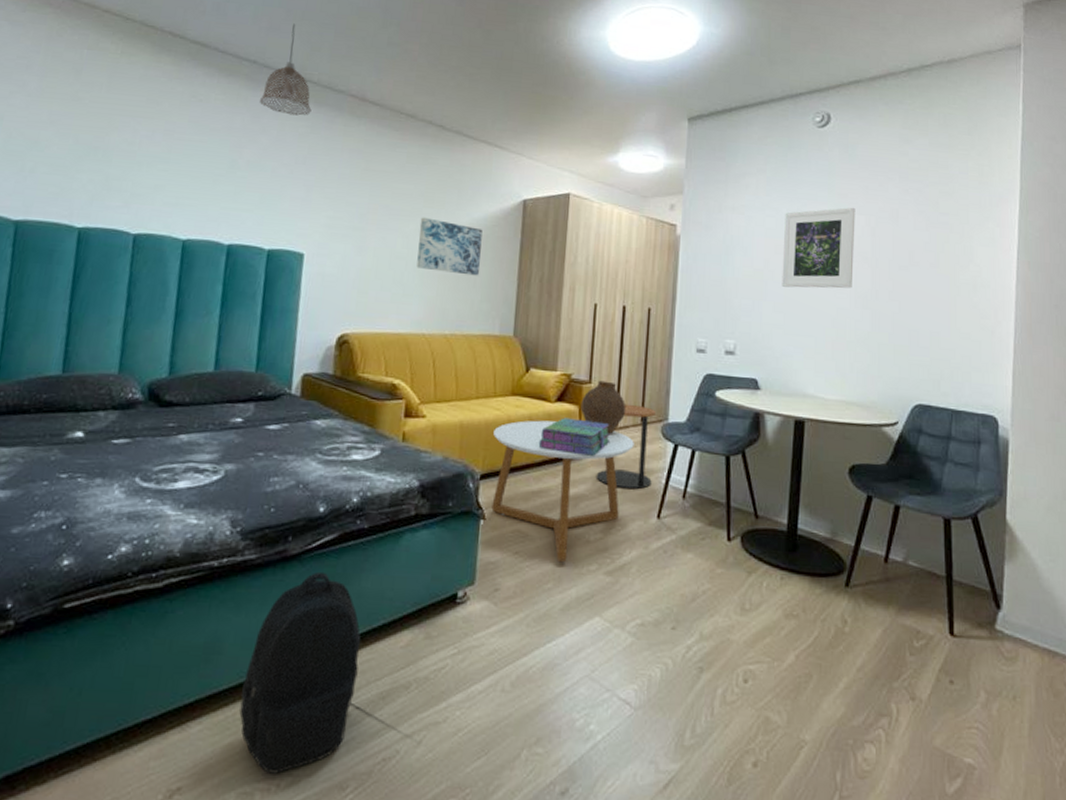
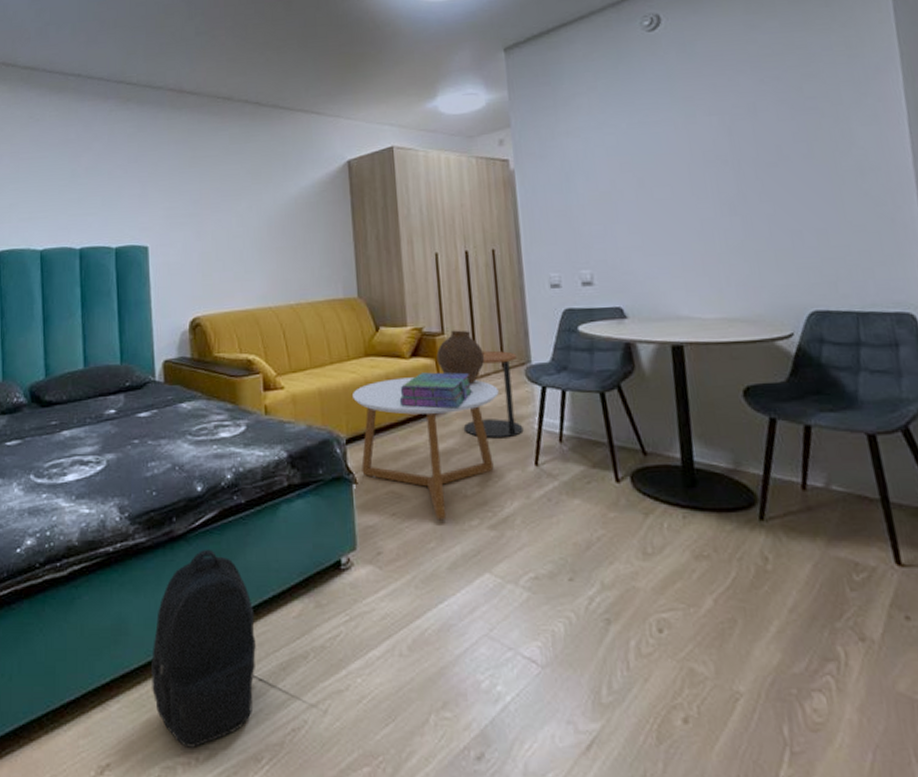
pendant lamp: present [260,23,312,116] -> none [89,32,136,119]
wall art: present [416,217,483,276] -> none [251,193,316,244]
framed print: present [782,207,856,289] -> none [625,108,715,206]

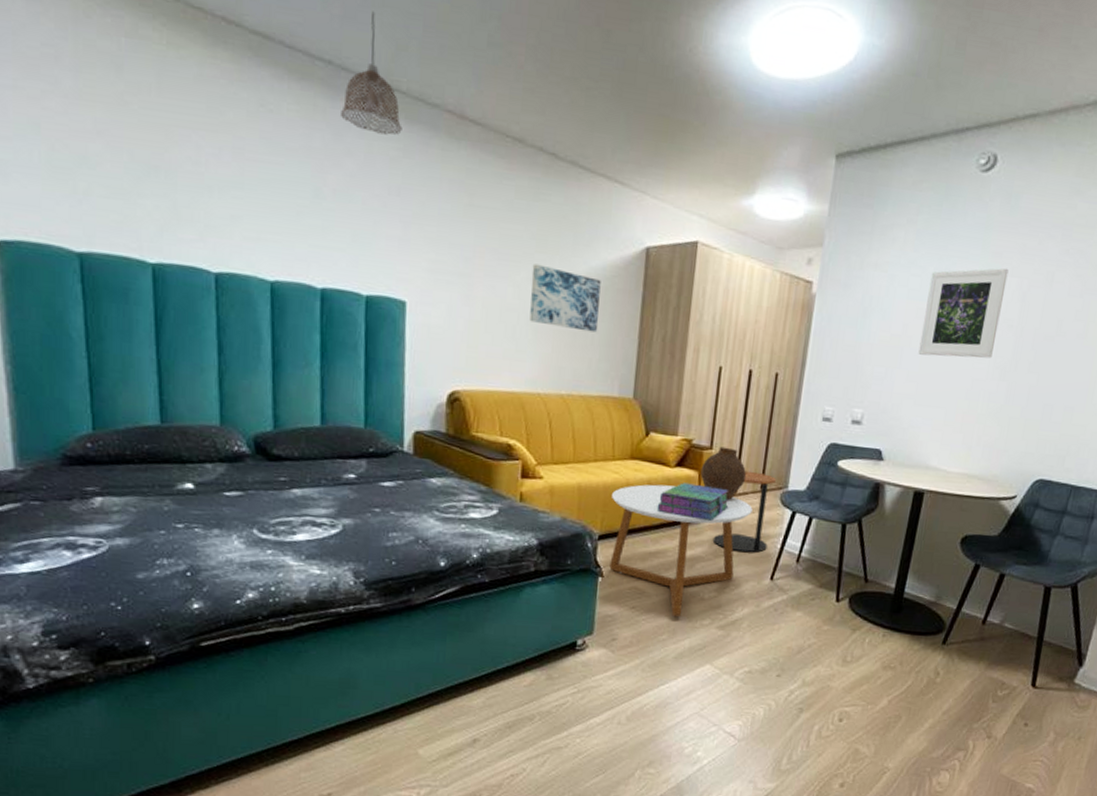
pendant lamp: none [89,32,136,119] -> present [341,11,402,135]
backpack: present [151,549,256,748] -> none [378,620,487,784]
wall art: none [251,193,316,244] -> present [529,264,601,333]
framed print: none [625,108,715,206] -> present [918,268,1009,359]

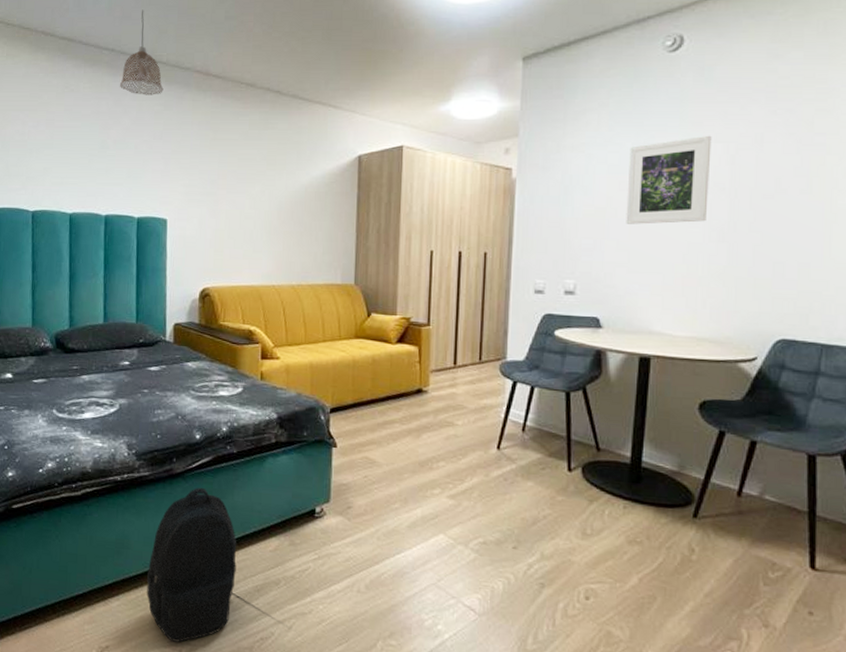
backpack: none [378,620,487,784] -> present [146,487,237,642]
wall art: present [529,264,601,333] -> none [264,179,322,230]
coffee table: present [609,484,753,616] -> none [340,360,473,485]
stack of books: present [657,483,730,522] -> none [382,358,450,394]
vase: present [700,446,747,500] -> none [420,323,465,372]
side table: present [712,470,776,553] -> none [436,344,493,423]

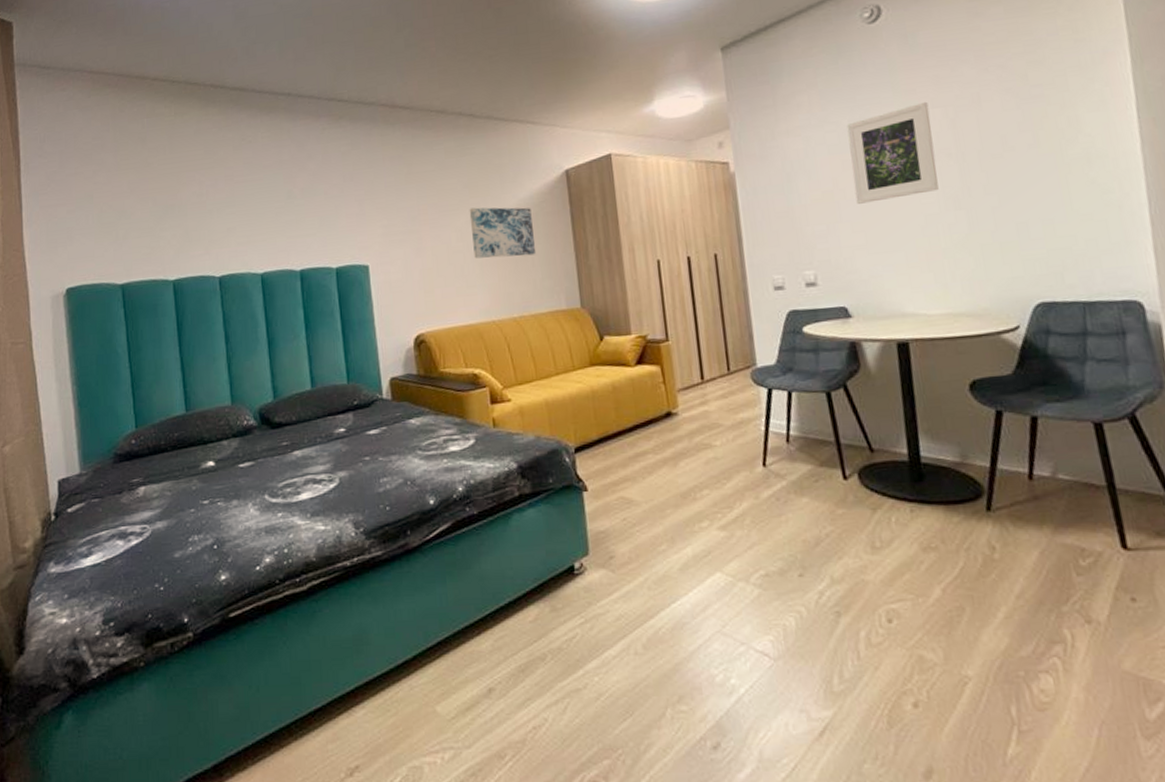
pendant lamp: present [120,9,164,95] -> none [301,49,349,137]
backpack: present [146,487,237,642] -> none [393,559,495,748]
wall art: none [264,179,322,230] -> present [469,207,537,259]

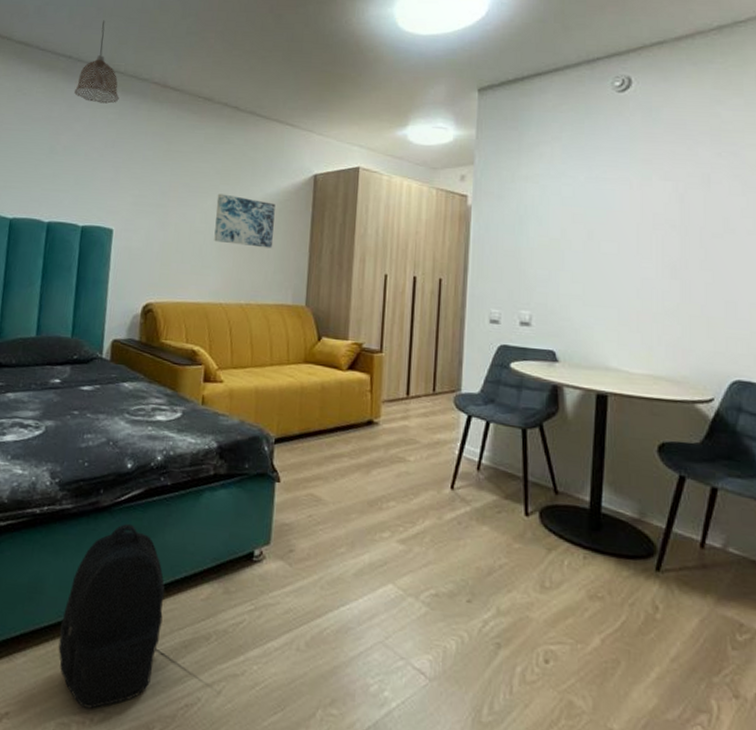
pendant lamp: none [301,49,349,137] -> present [74,20,119,104]
backpack: none [393,559,495,748] -> present [58,523,165,709]
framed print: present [846,101,939,204] -> none [580,173,661,258]

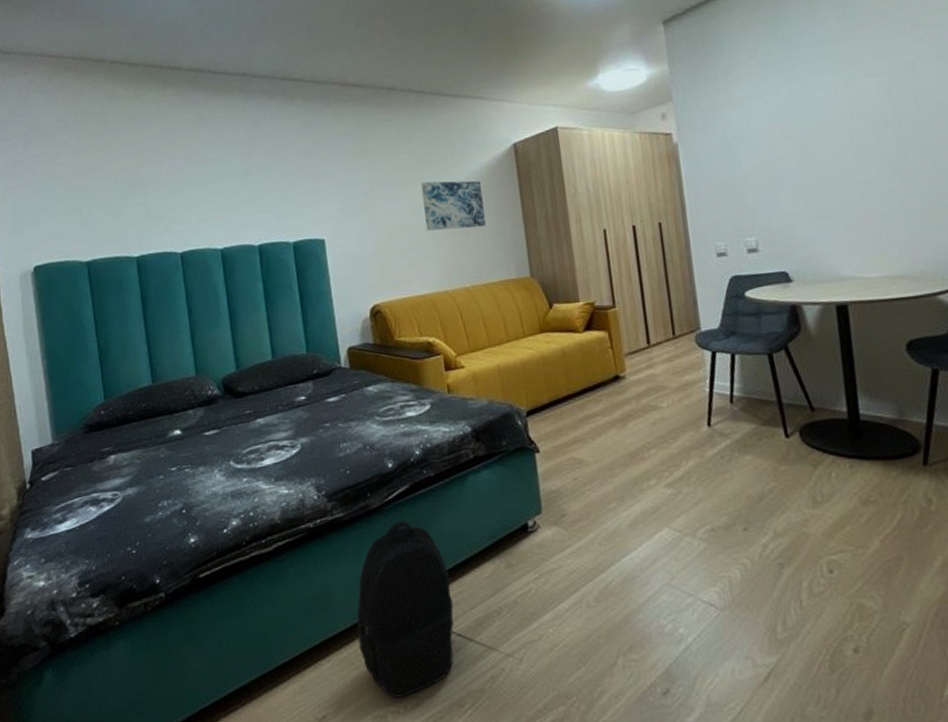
pendant lamp: present [74,20,119,104] -> none [256,29,302,116]

